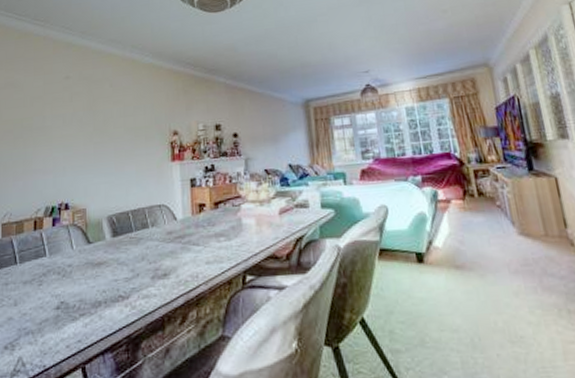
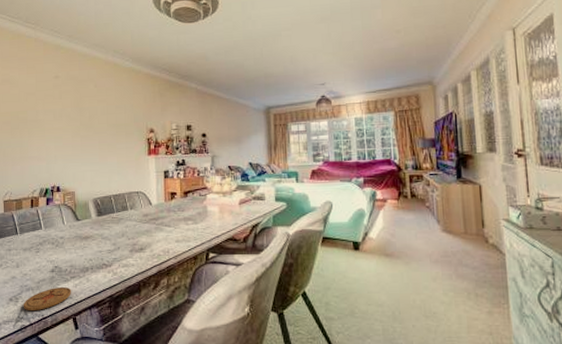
coaster: none [20,327,80,361] -> present [23,286,71,310]

